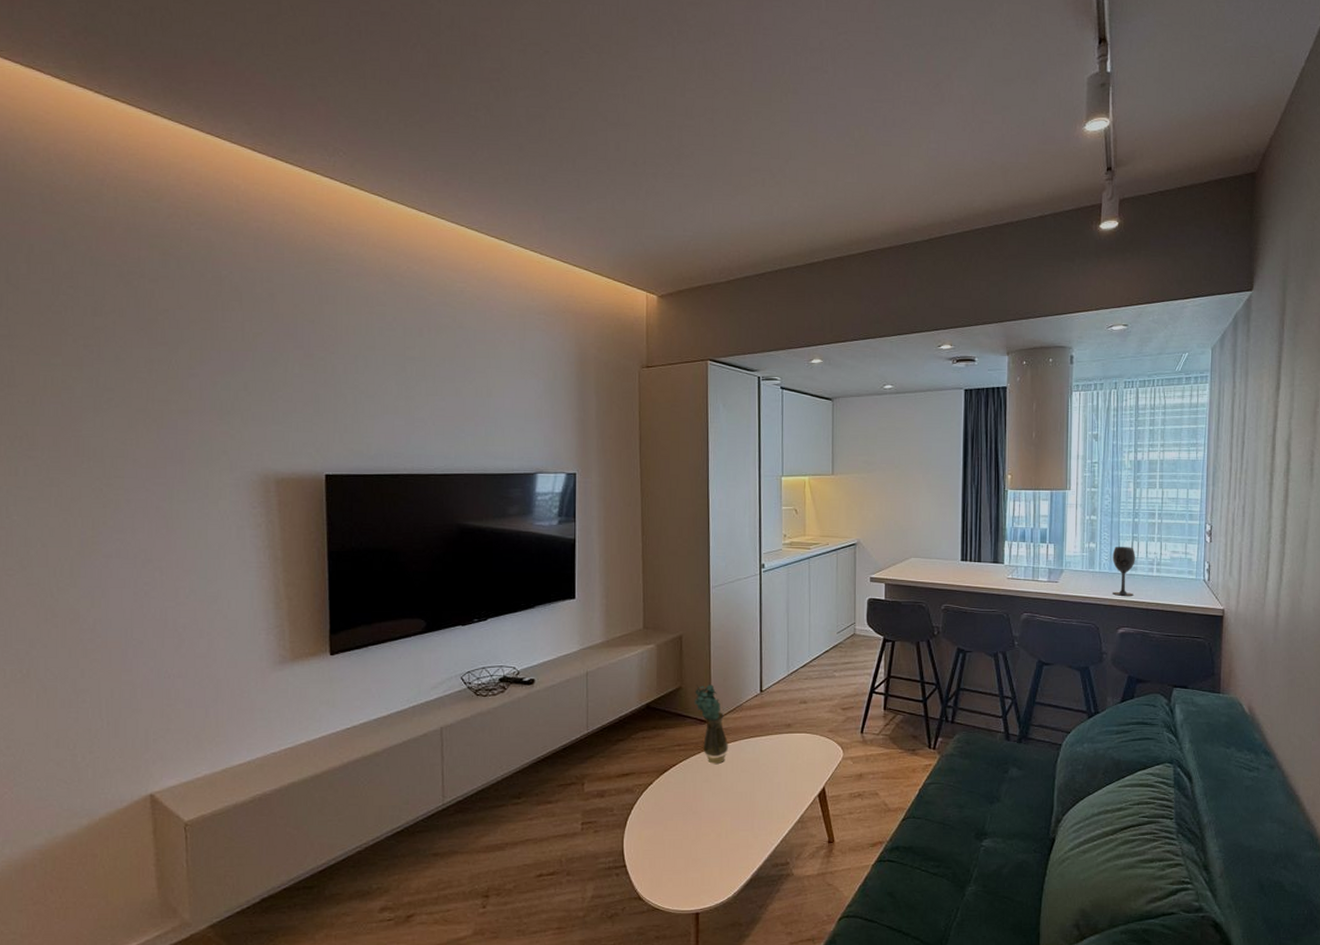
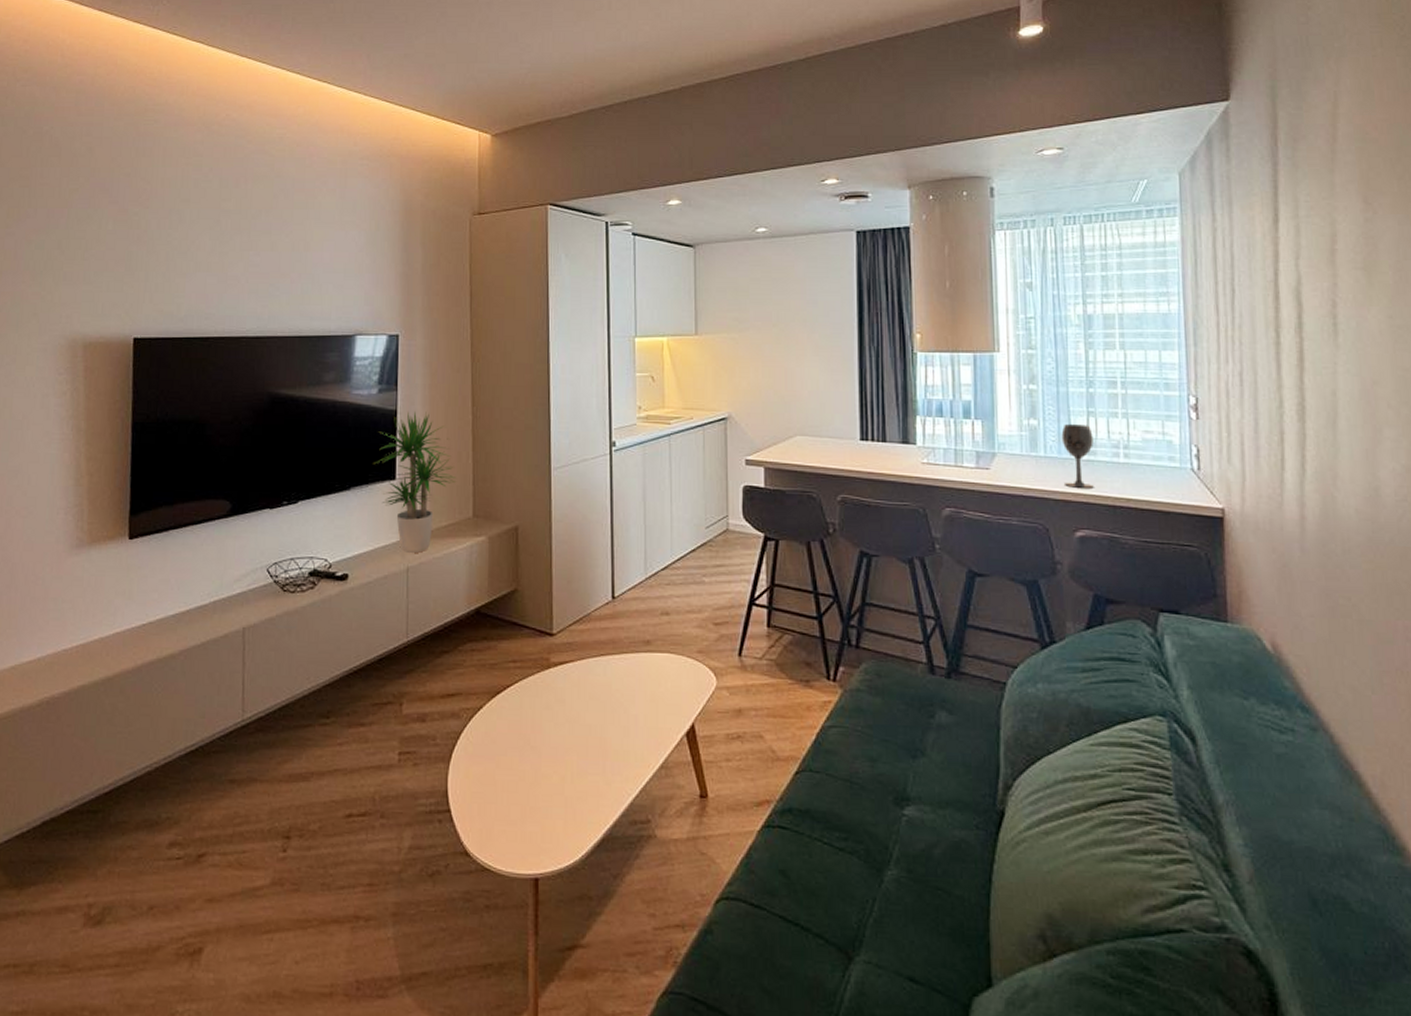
potted plant: none [555,540,629,661] -> present [373,411,457,554]
vase: present [694,682,729,764] -> none [533,584,575,687]

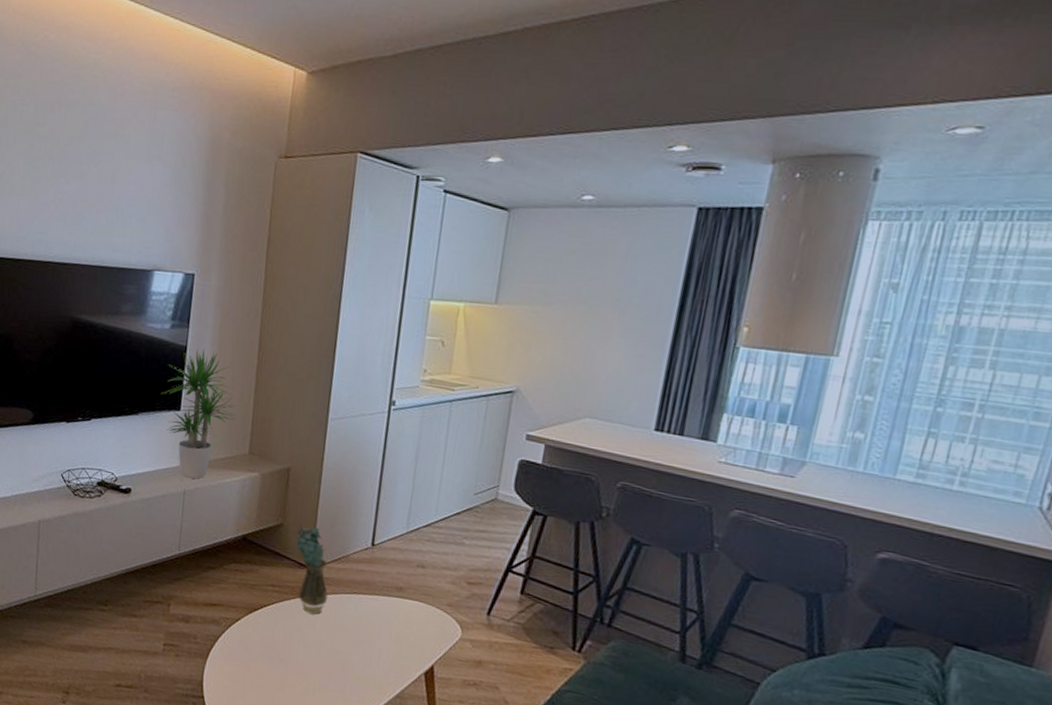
vase: none [533,584,575,687] -> present [295,524,328,615]
wine glass: present [1061,424,1094,488] -> none [879,442,928,512]

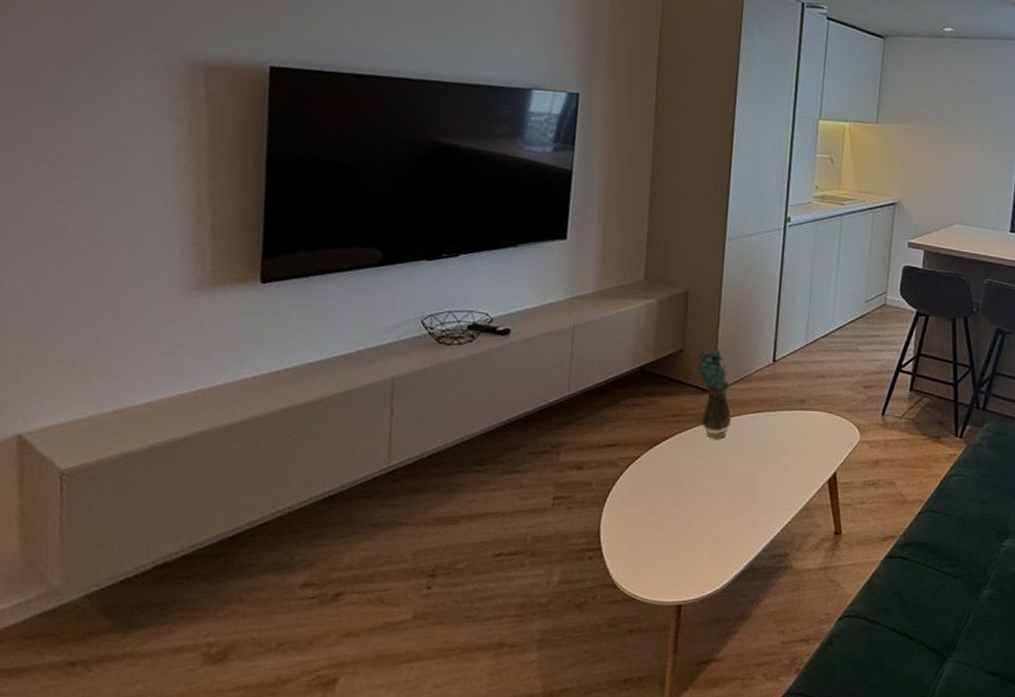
potted plant: present [161,348,237,479] -> none [543,172,630,313]

